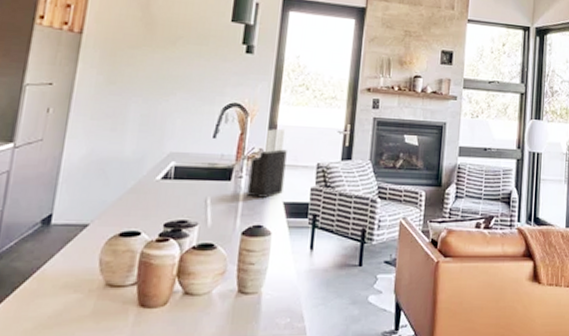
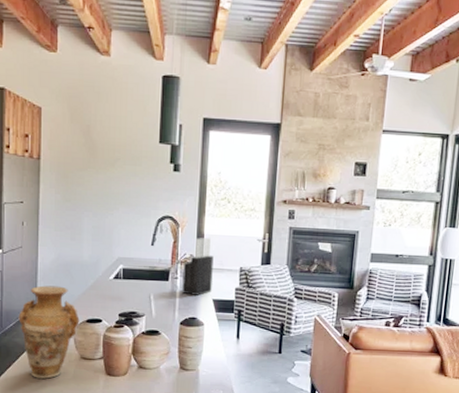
vase: none [23,189,111,318] -> present [18,285,80,379]

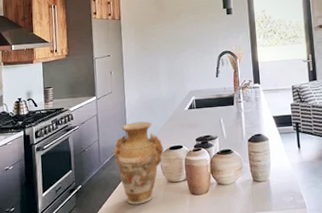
knife block: present [182,237,214,296] -> none [244,64,271,115]

